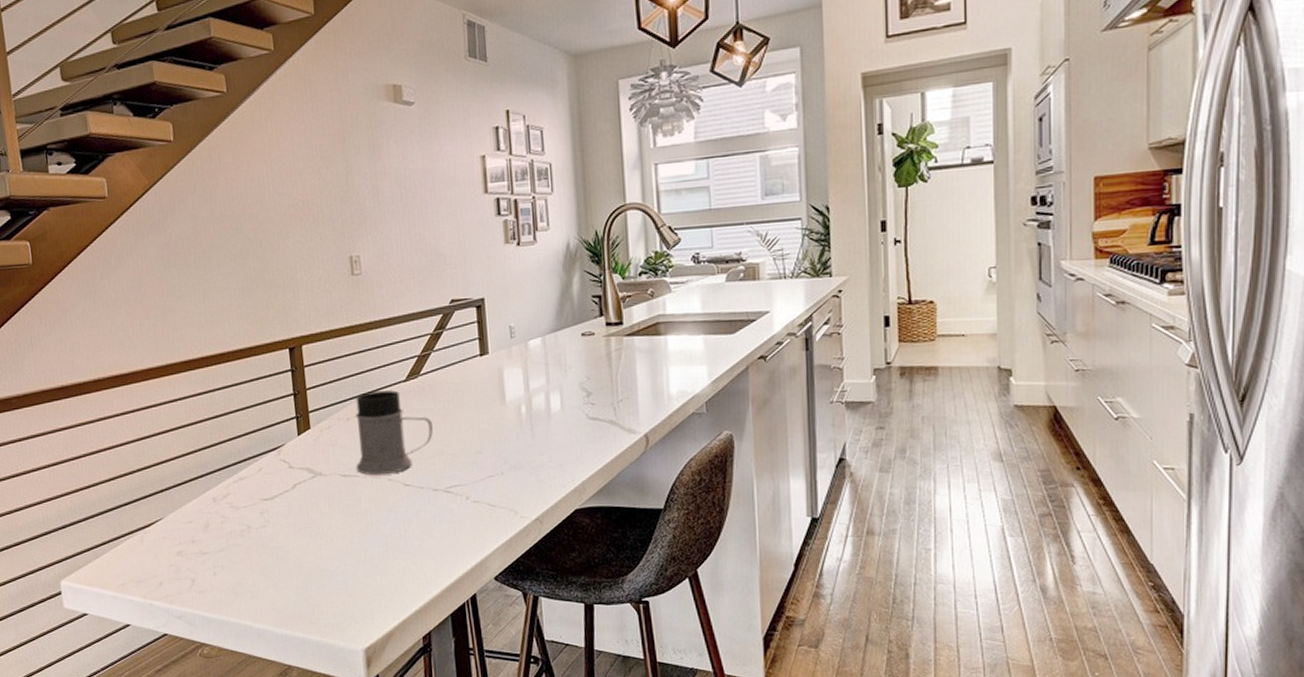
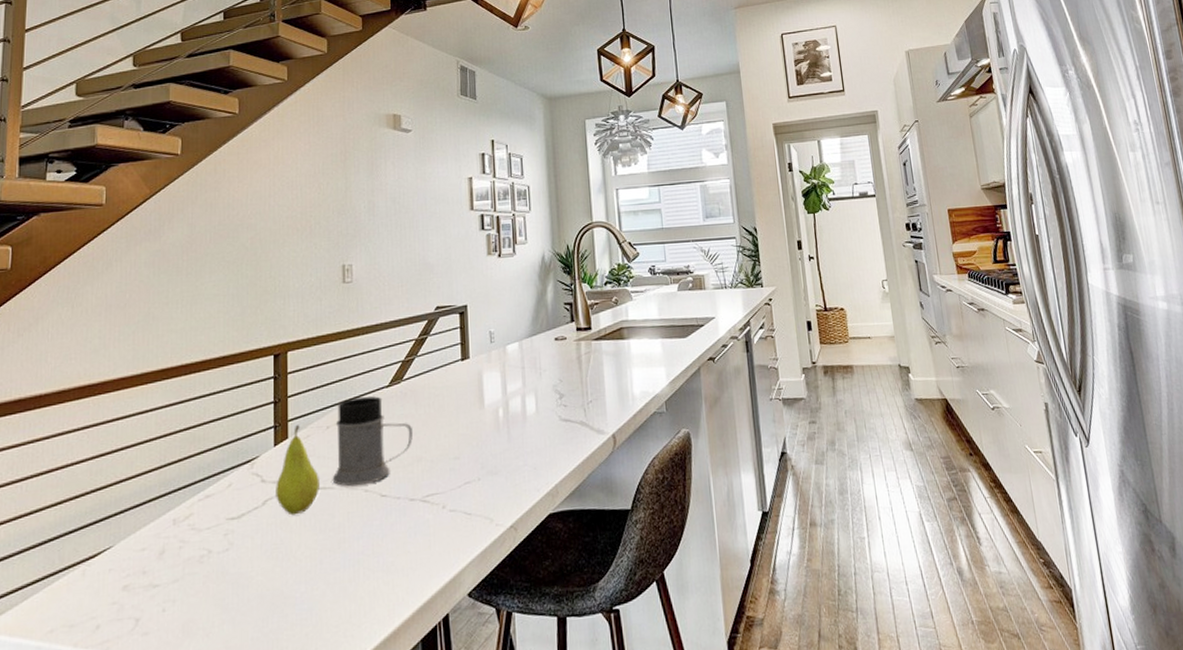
fruit: none [303,417,345,499] -> present [276,425,319,516]

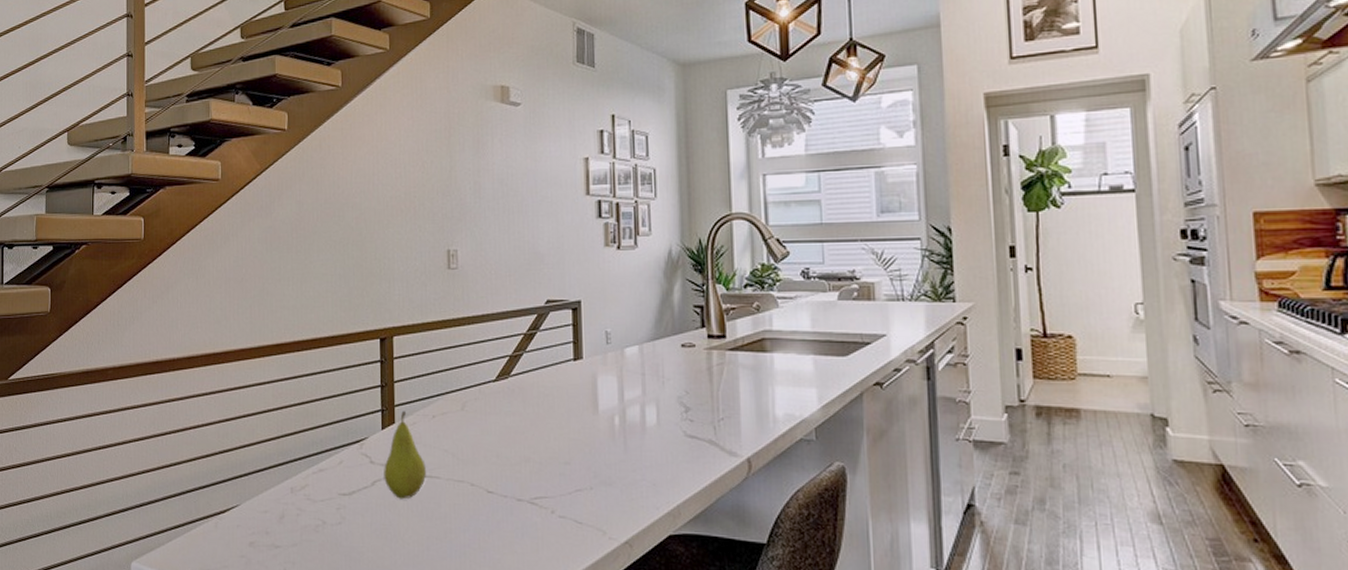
mug: present [332,396,413,486] -> none [438,389,520,479]

